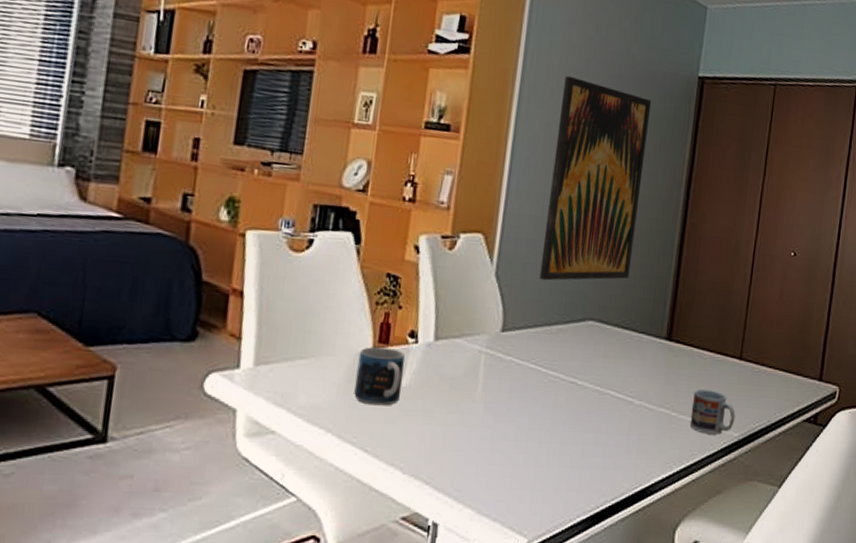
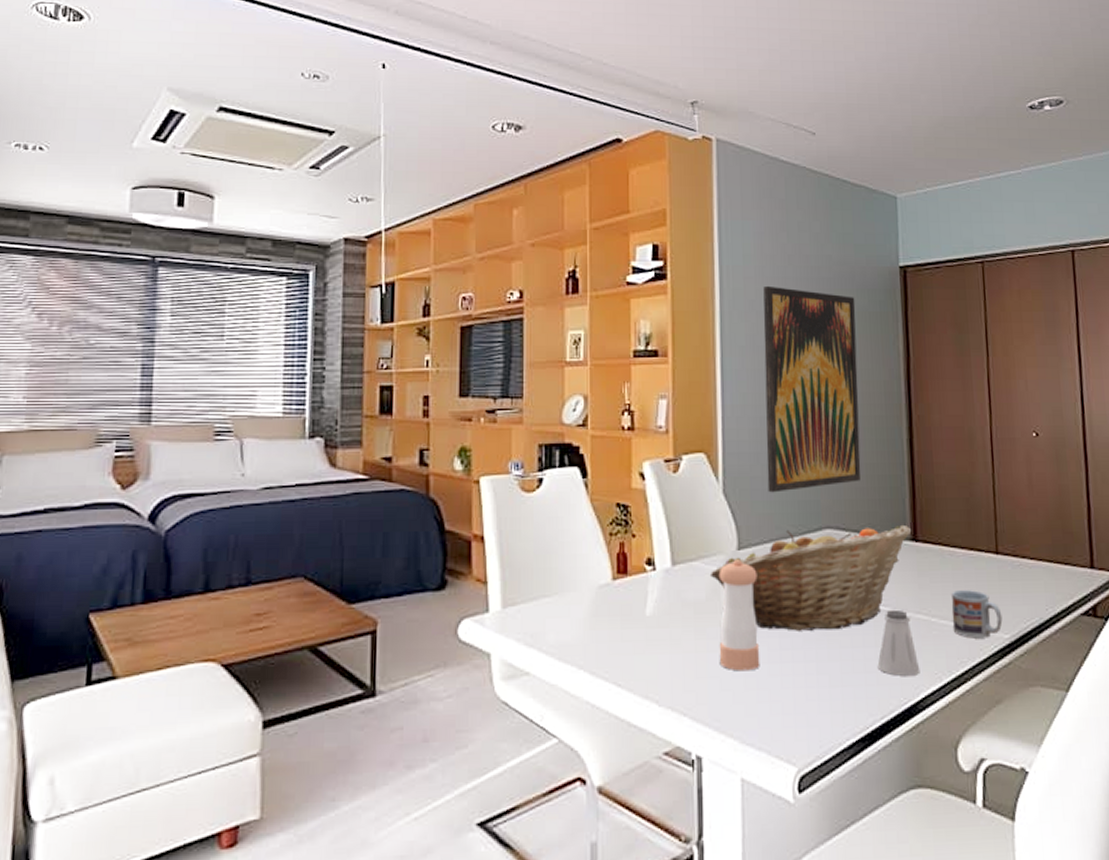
mug: present [354,347,405,406] -> none [600,578,646,638]
pepper shaker: none [468,341,517,447] -> present [718,560,760,671]
fruit basket: none [470,317,668,416] -> present [709,524,912,631]
saltshaker: none [616,401,655,463] -> present [877,609,920,676]

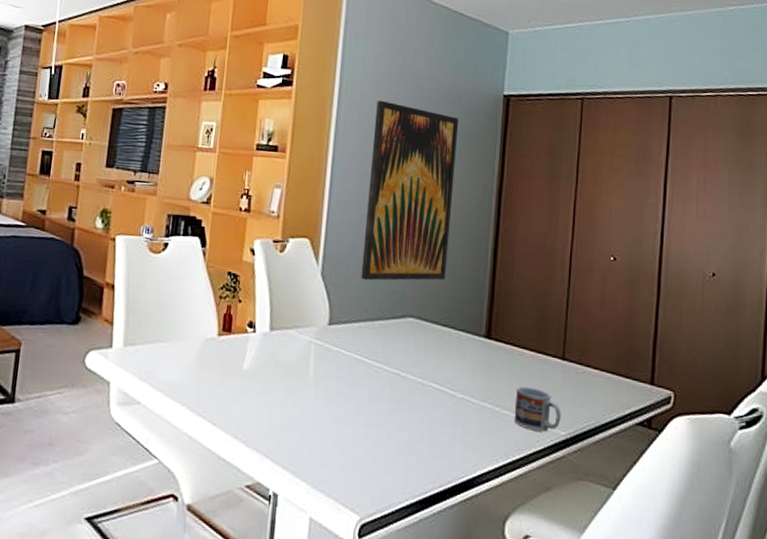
fruit basket: present [709,524,912,631] -> none [301,313,487,406]
pepper shaker: present [718,560,760,671] -> none [302,333,344,429]
saltshaker: present [877,609,920,676] -> none [441,394,480,455]

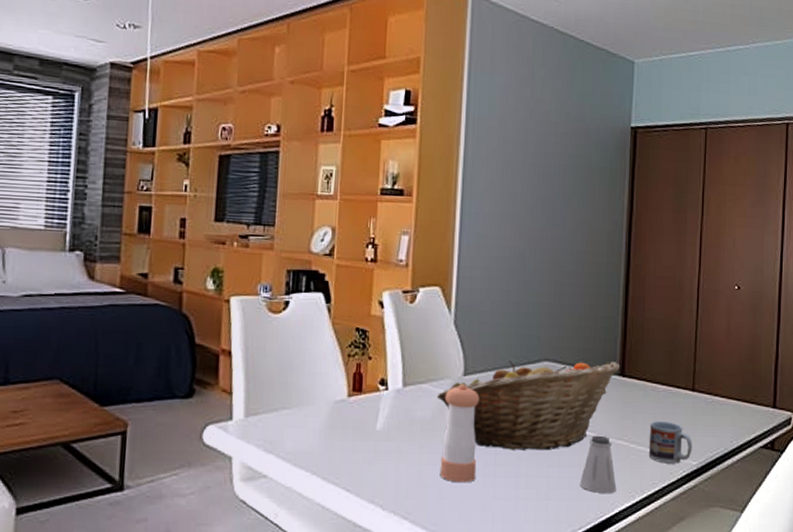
fruit basket: none [301,313,487,406] -> present [436,360,621,451]
pepper shaker: none [302,333,344,429] -> present [439,384,480,483]
wall art: present [361,100,459,281] -> none [495,136,588,326]
saltshaker: none [441,394,480,455] -> present [579,435,617,493]

